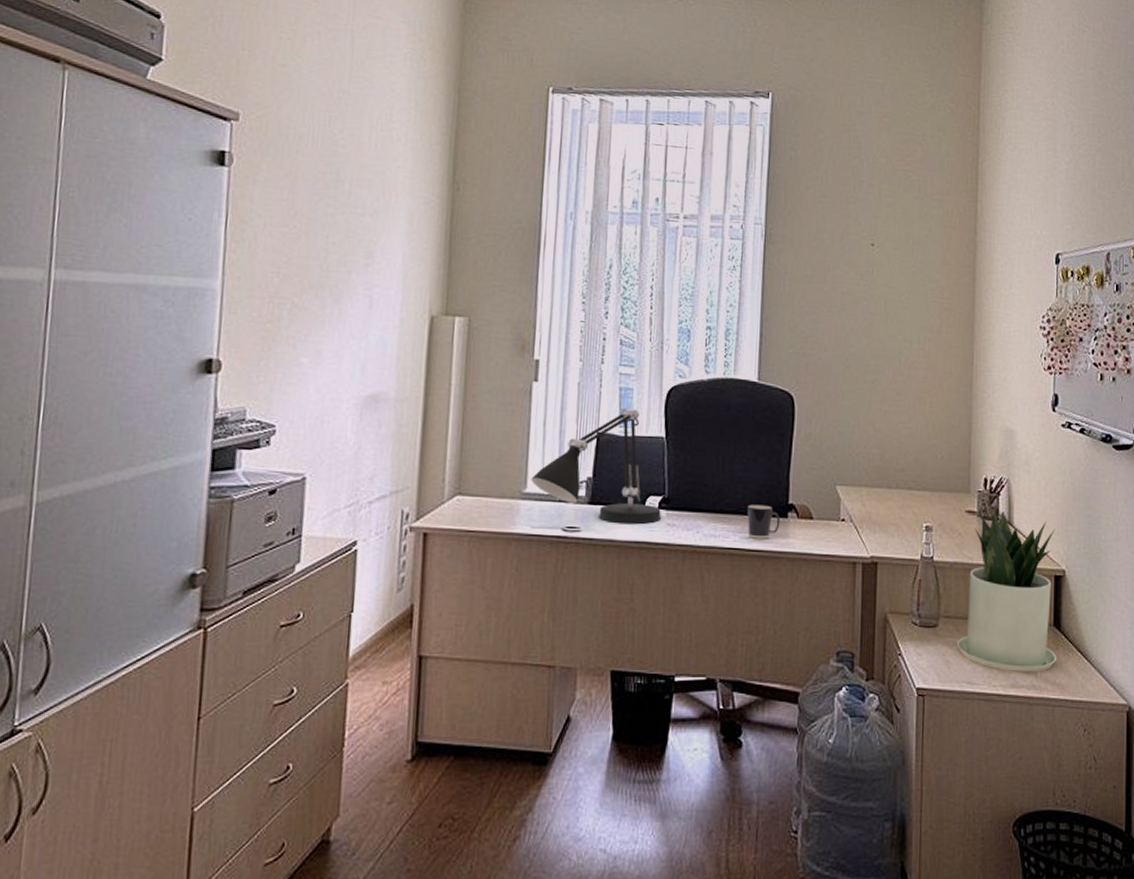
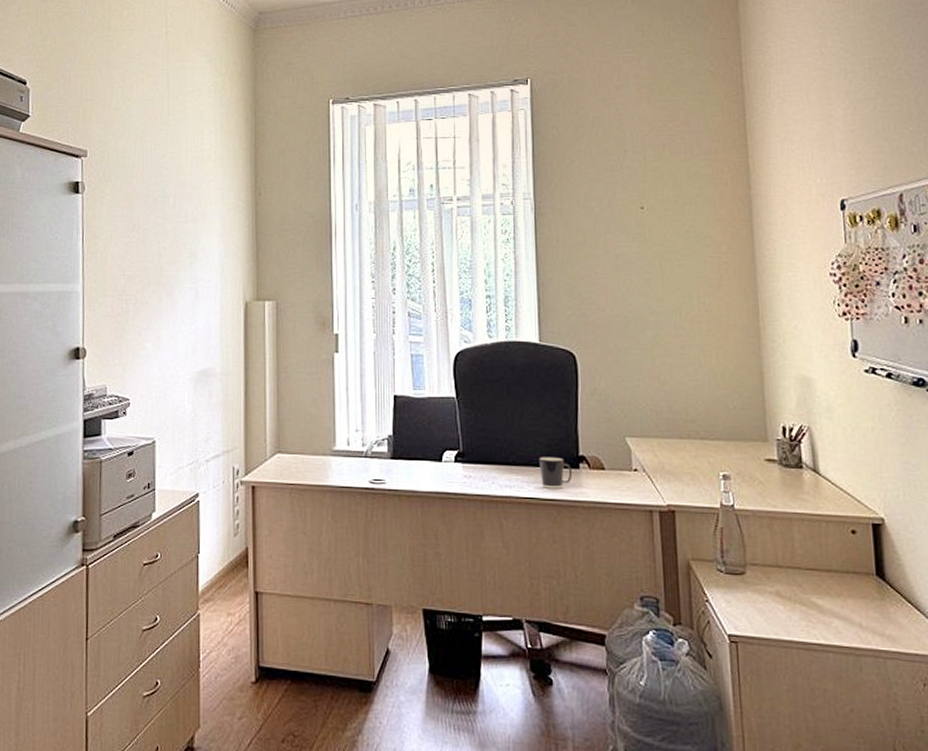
desk lamp: present [531,408,661,525] -> none [339,373,457,477]
planter: present [956,511,1057,672] -> none [767,459,884,622]

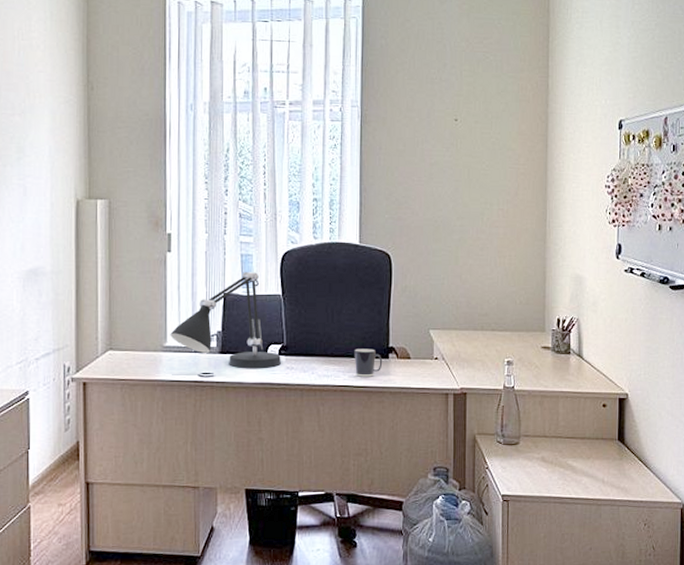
desk lamp: none [339,373,457,477] -> present [170,272,281,369]

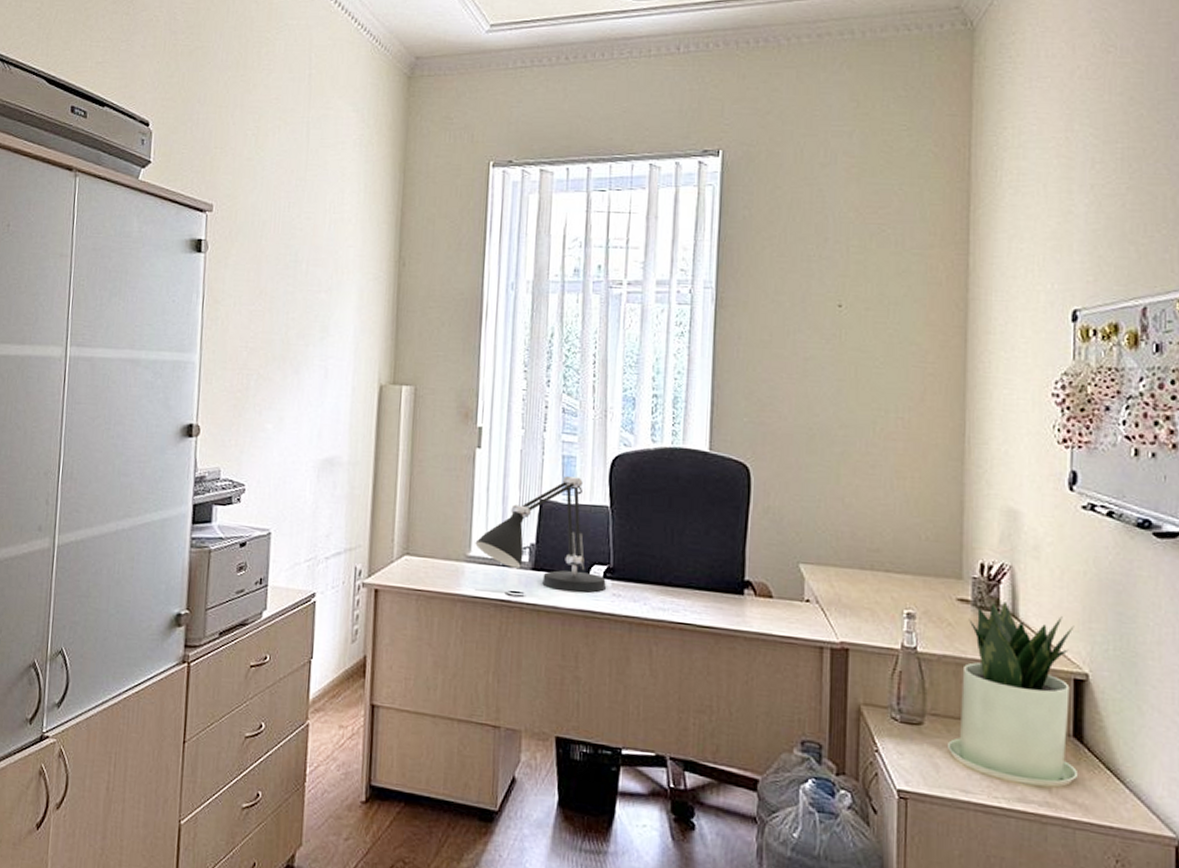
mug: present [354,349,383,377] -> none [698,579,736,616]
planter: none [535,346,621,479] -> present [946,602,1079,788]

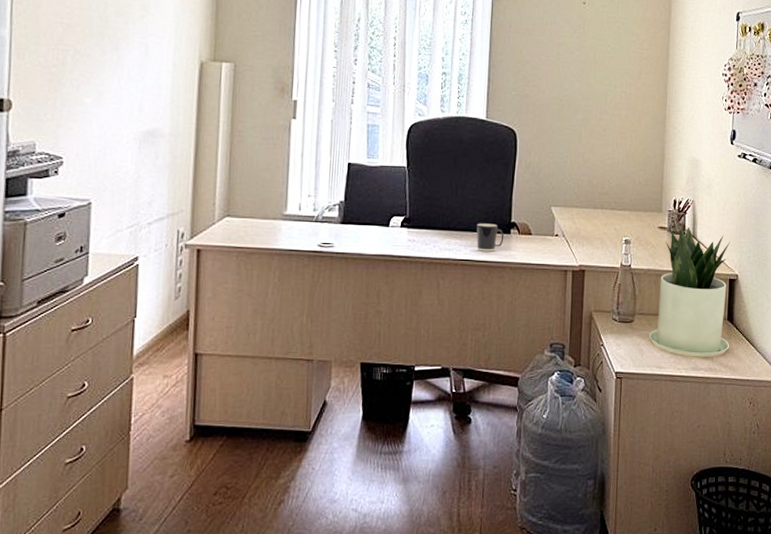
desk lamp: present [475,476,606,594] -> none [291,142,403,241]
mug: none [698,579,736,616] -> present [476,223,504,252]

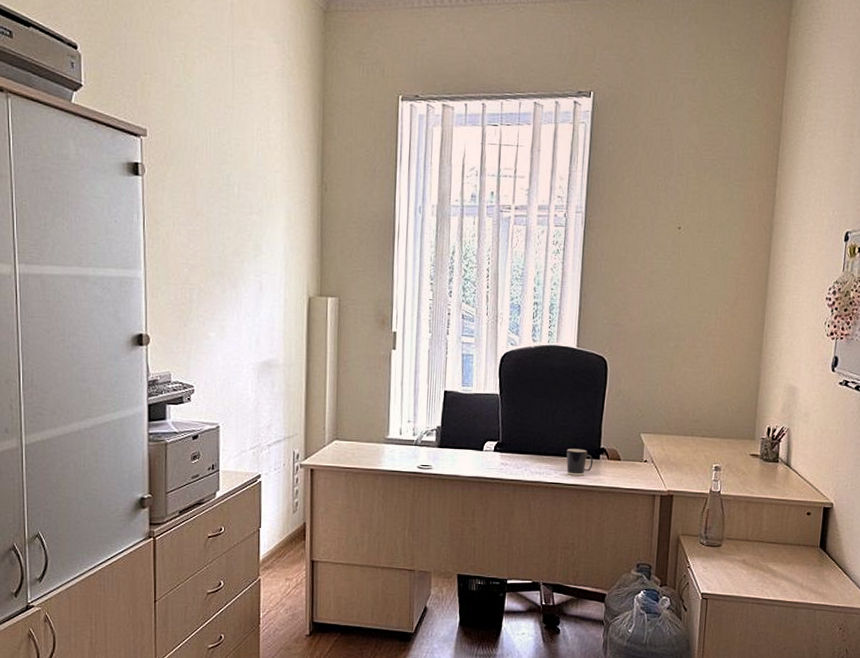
planter: present [648,227,731,357] -> none [736,455,827,583]

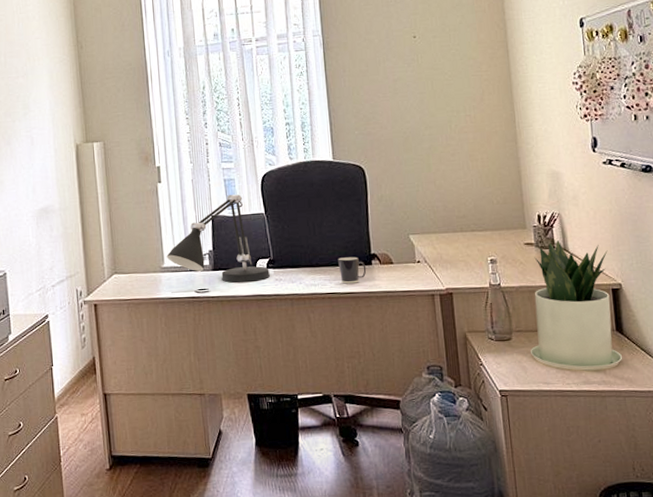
desk lamp: none [392,371,496,464] -> present [166,194,270,284]
planter: none [736,455,827,583] -> present [530,240,623,371]

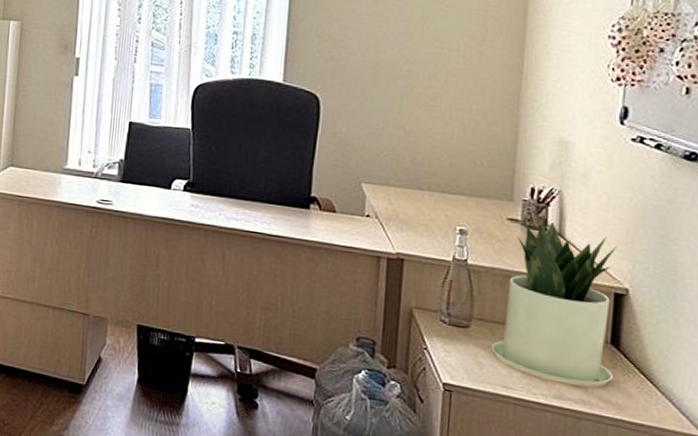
desk lamp: present [166,194,270,284] -> none [71,102,186,204]
mug: present [338,257,367,284] -> none [268,194,302,227]

